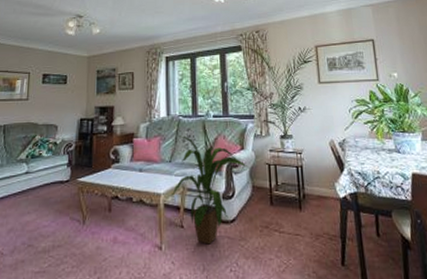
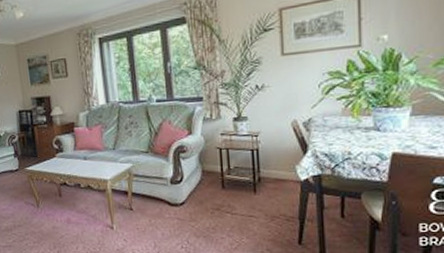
house plant: present [171,136,247,245] -> none [117,123,196,225]

